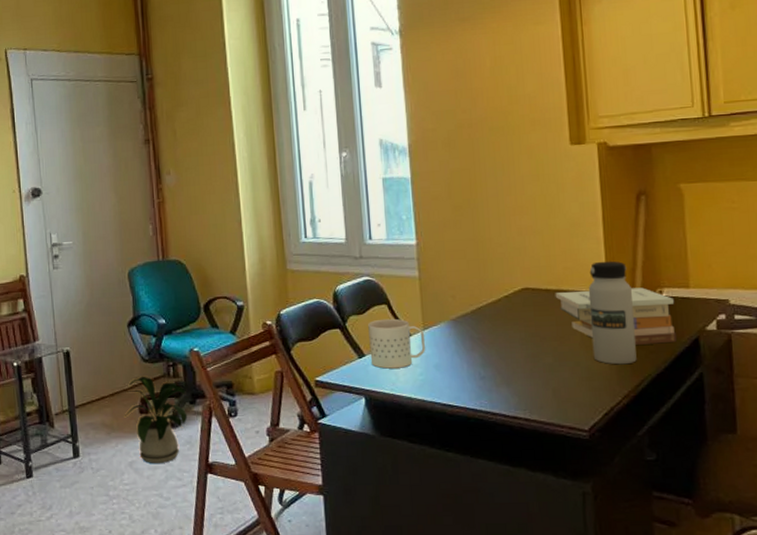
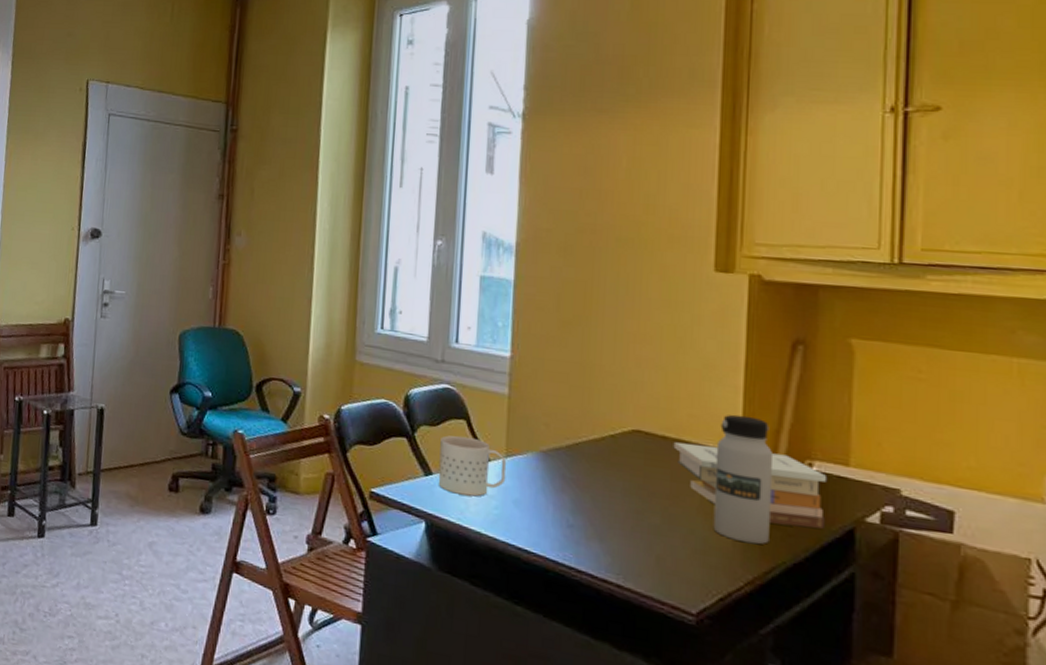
house plant: present [124,376,188,463] -> none [151,450,223,552]

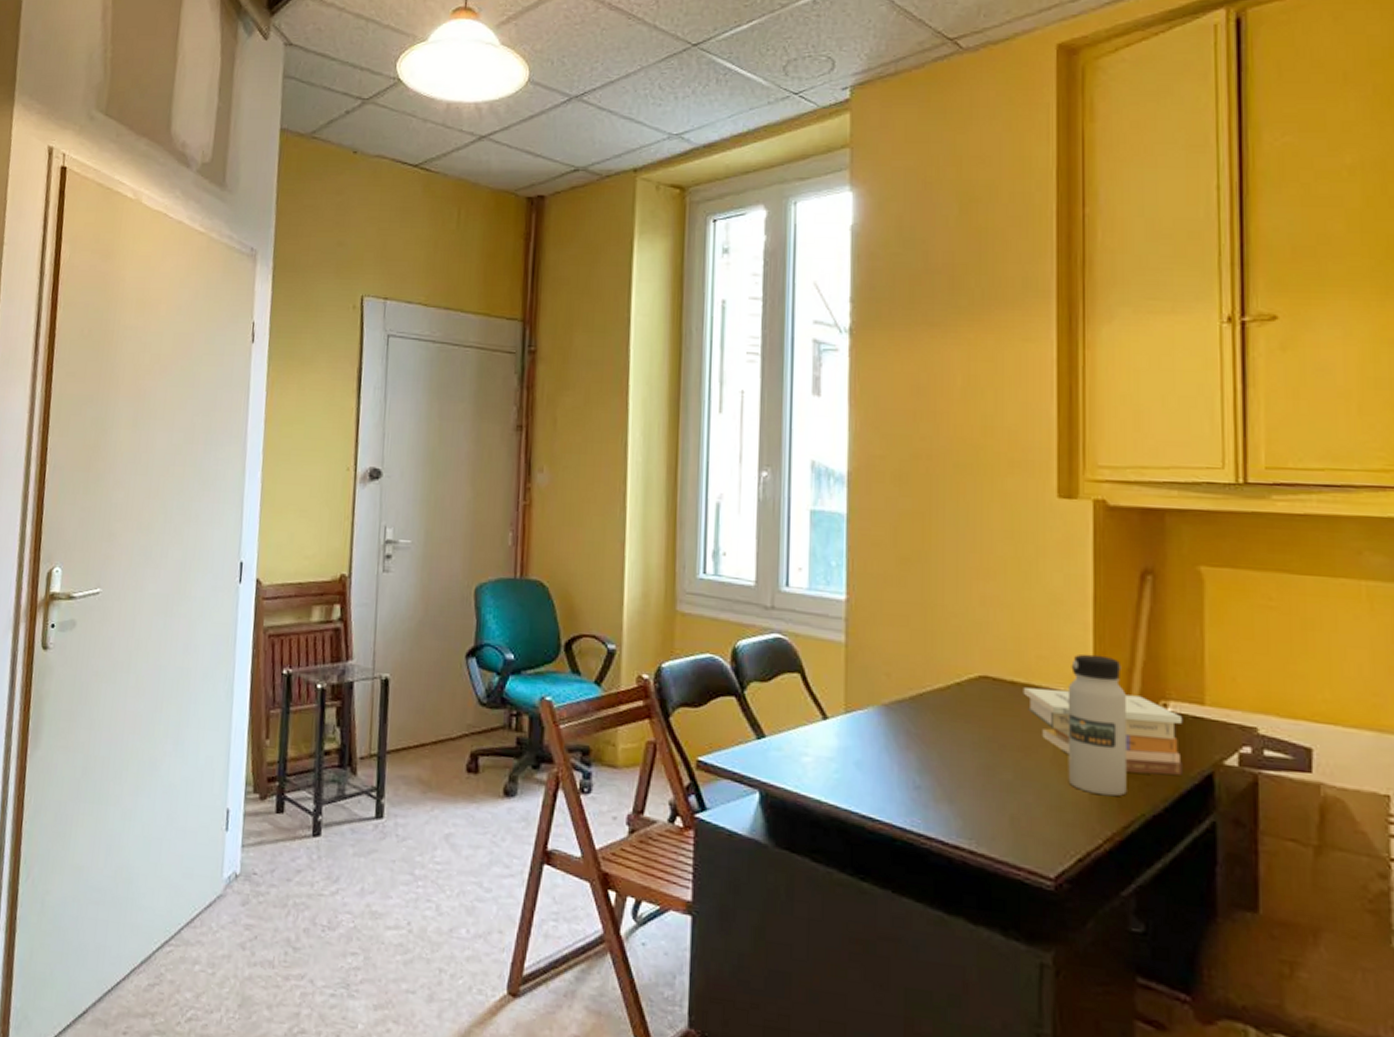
mug: present [438,435,507,497] -> none [772,691,847,760]

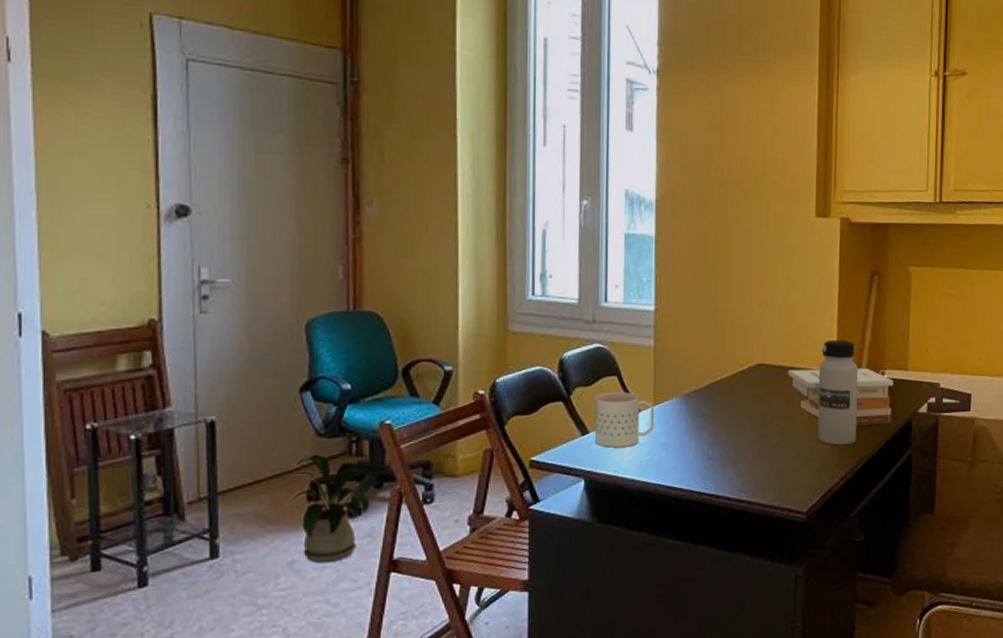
house plant: none [446,723,530,842] -> present [285,454,371,563]
mug: none [772,691,847,760] -> present [594,391,655,448]

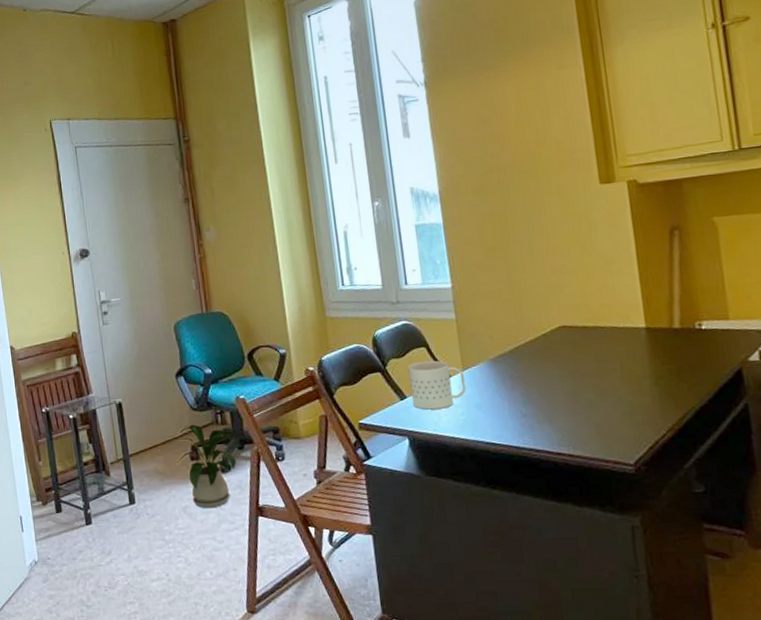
books: present [787,368,894,426] -> none [592,321,719,378]
water bottle: present [817,339,858,446] -> none [625,296,679,399]

